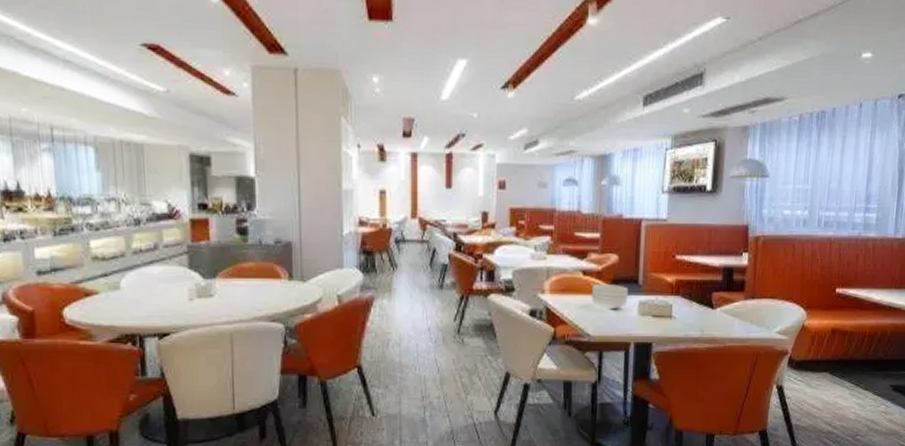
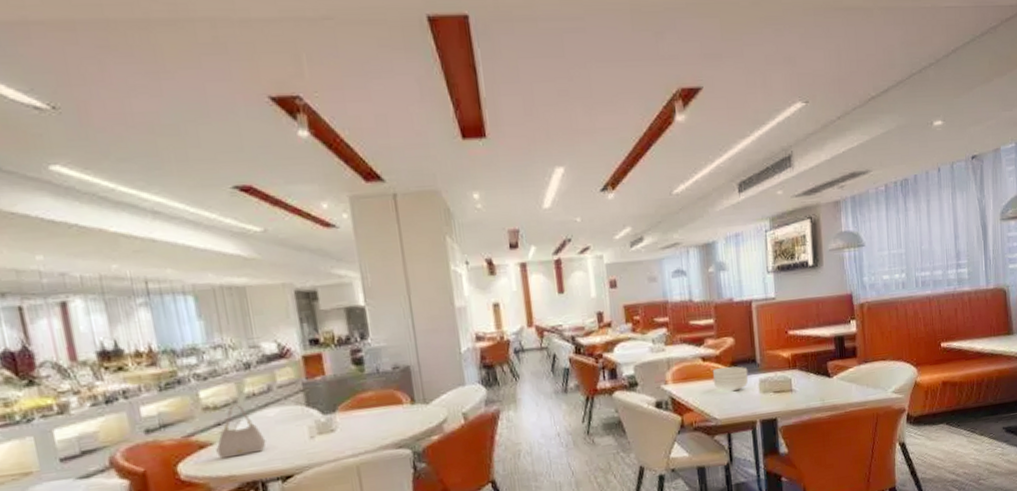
handbag: none [100,257,148,308] -> present [216,404,266,459]

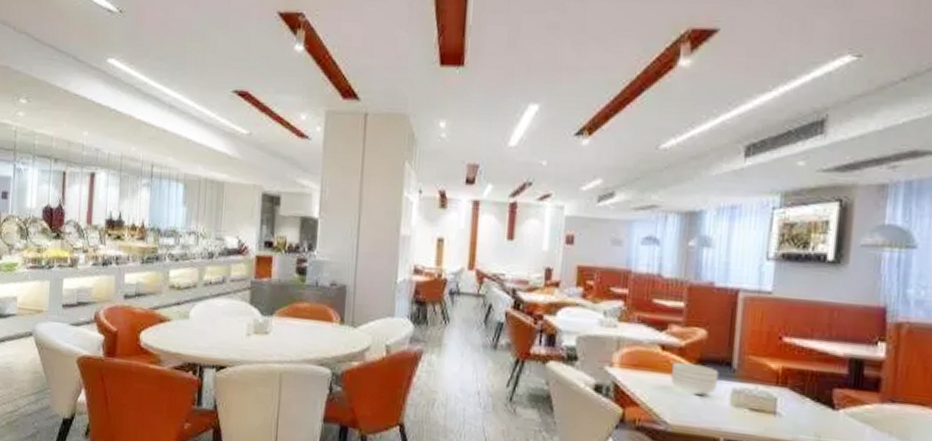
handbag: present [216,404,266,459] -> none [171,288,211,338]

